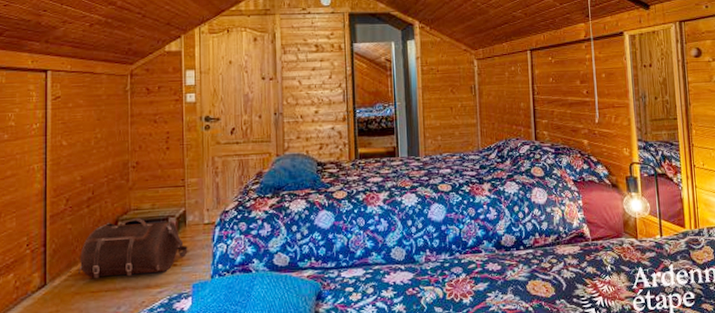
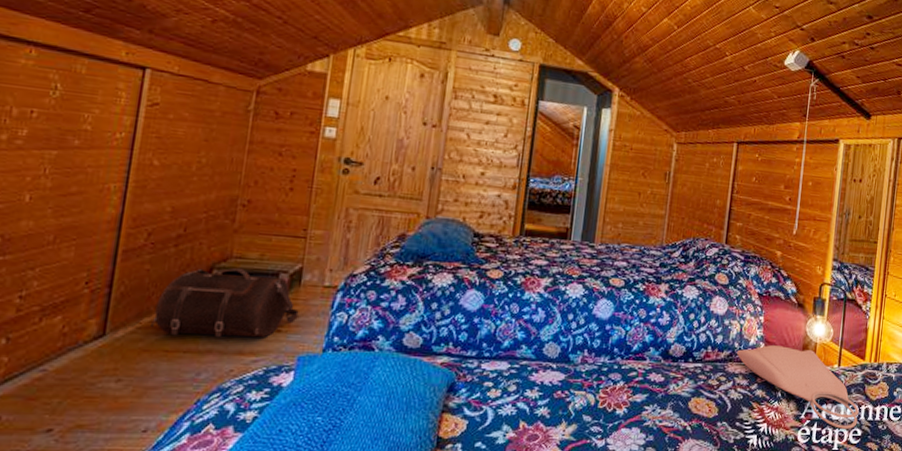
handbag: none [563,224,689,294] -> present [737,345,860,429]

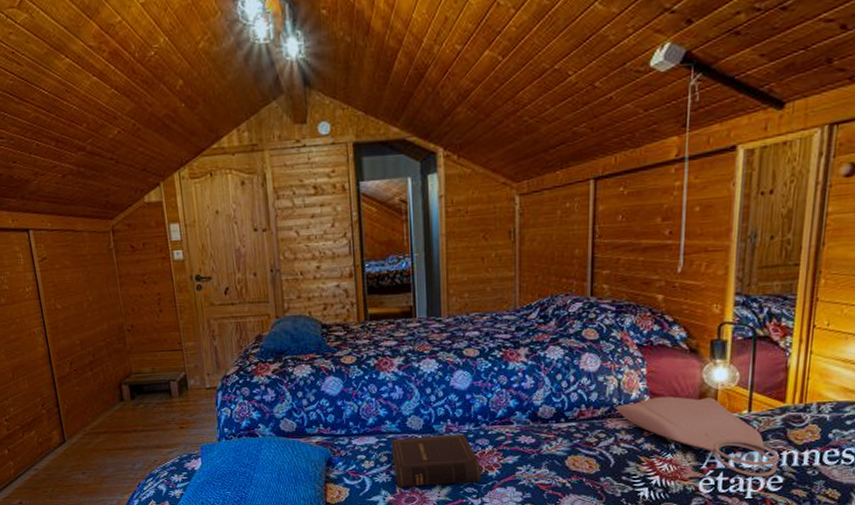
duffel bag: present [149,267,299,338] -> none [91,381,193,438]
book: none [520,365,617,422] -> present [391,433,489,487]

